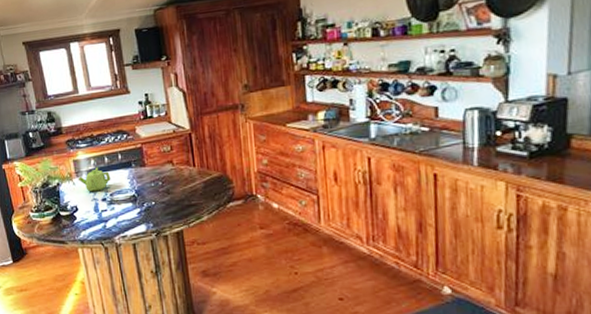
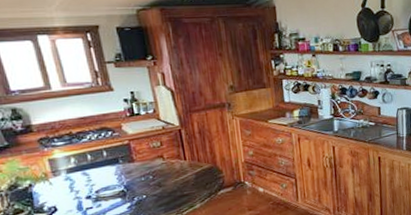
teapot: present [78,167,111,192] -> none [55,165,96,191]

